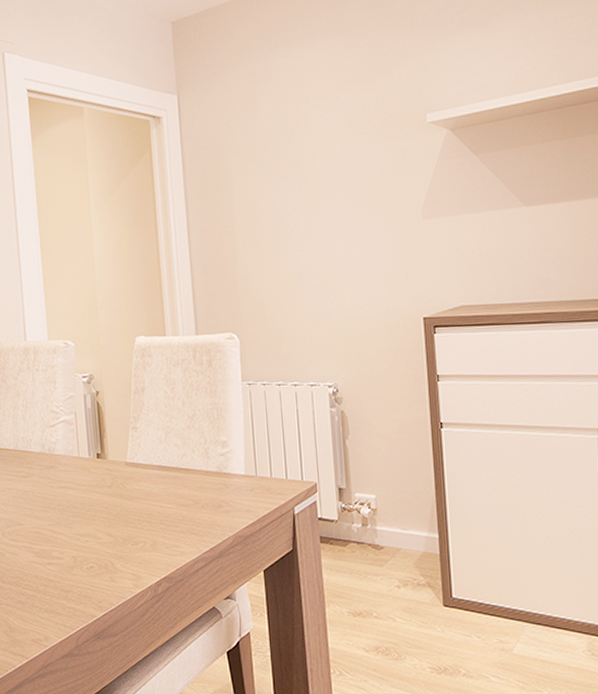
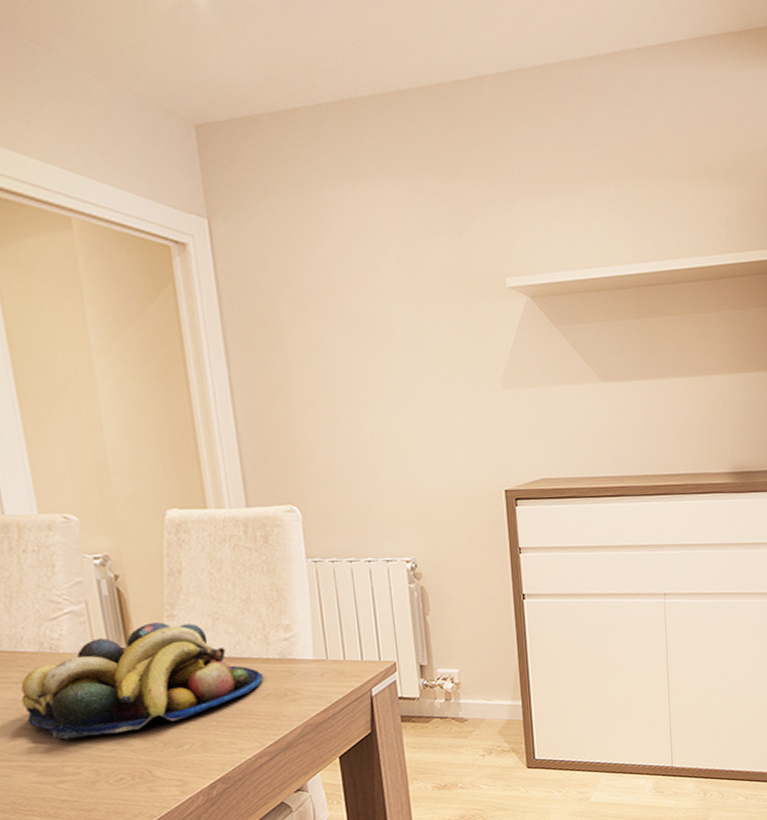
fruit bowl: none [27,433,203,528] -> present [21,622,263,740]

